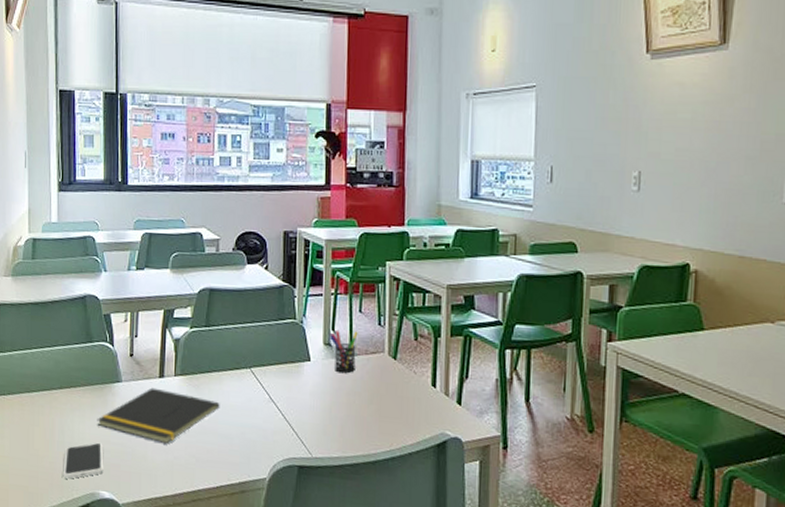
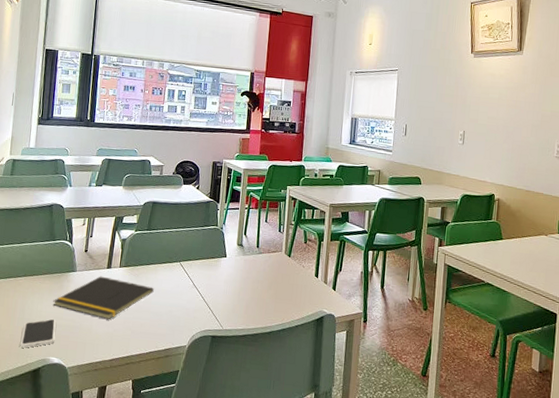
pen holder: present [330,329,358,374] -> none [242,234,264,267]

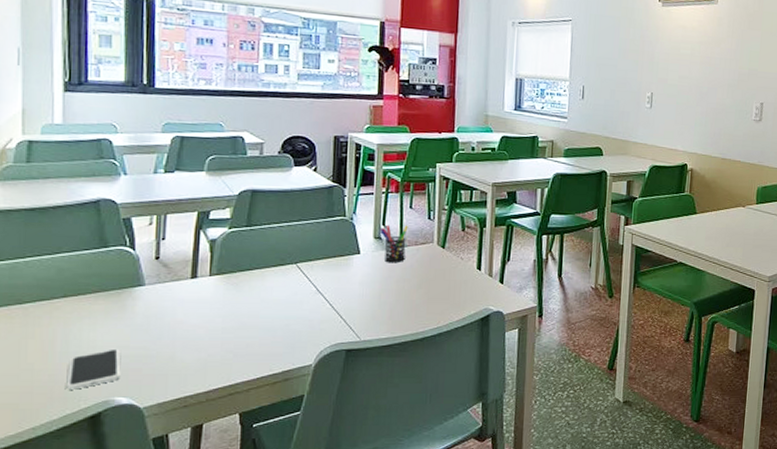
notepad: present [53,276,154,319] -> none [112,289,262,342]
pen holder: none [242,234,264,267] -> present [380,224,408,263]

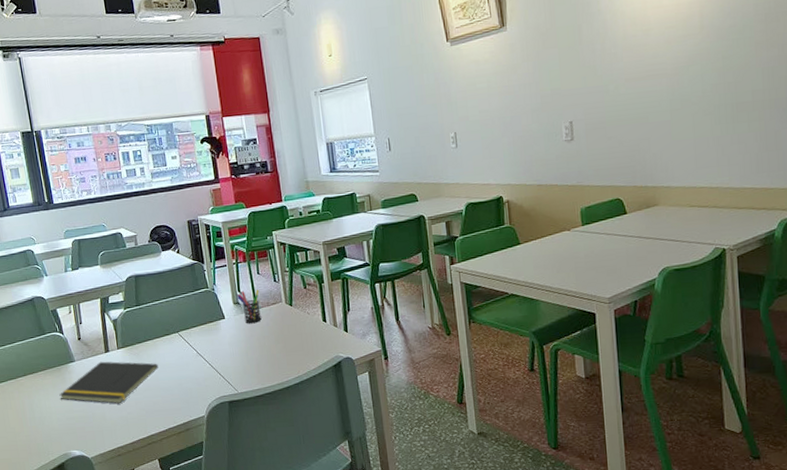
smartphone: present [66,348,121,390] -> none [36,412,72,446]
notepad: none [112,289,262,342] -> present [59,361,159,404]

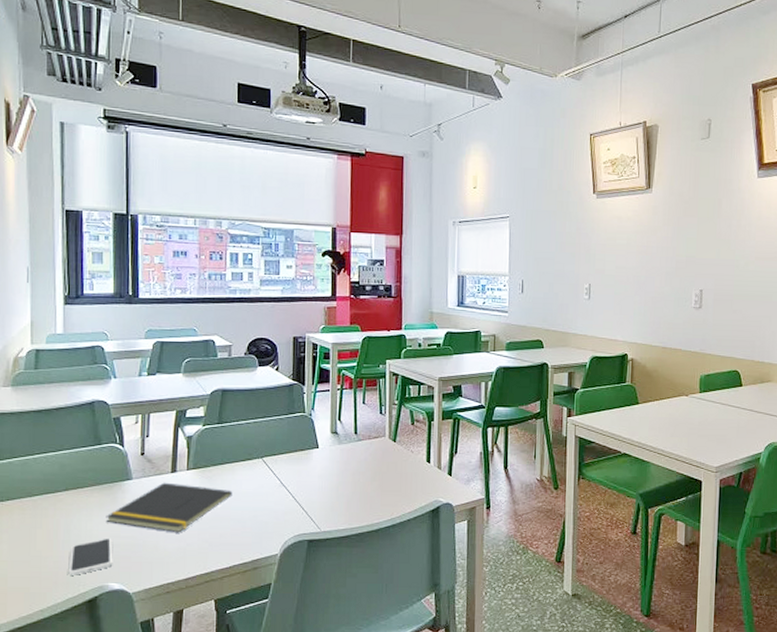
smartphone: none [36,412,72,446] -> present [68,538,113,575]
pen holder: present [237,289,262,324] -> none [336,419,362,457]

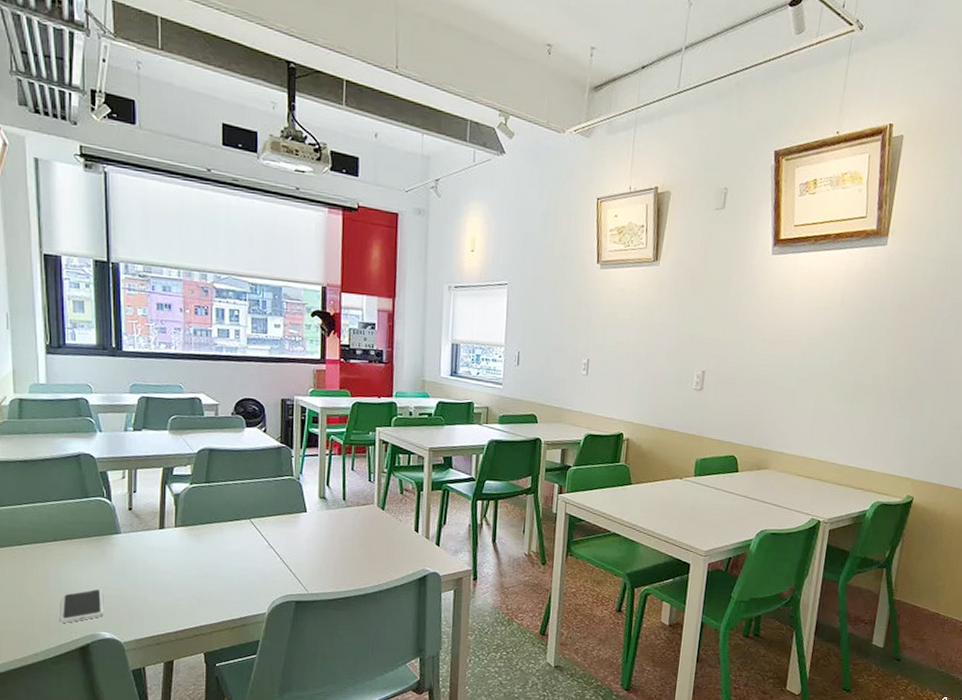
notepad: present [106,482,233,532] -> none [95,538,221,587]

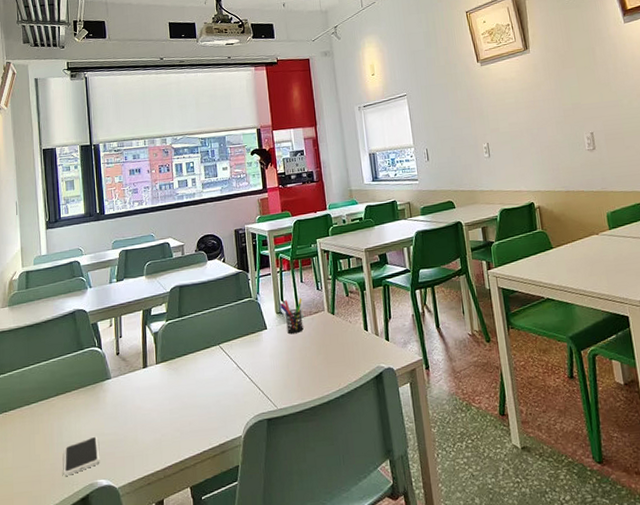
pen holder: none [325,485,350,522] -> present [280,298,304,334]

